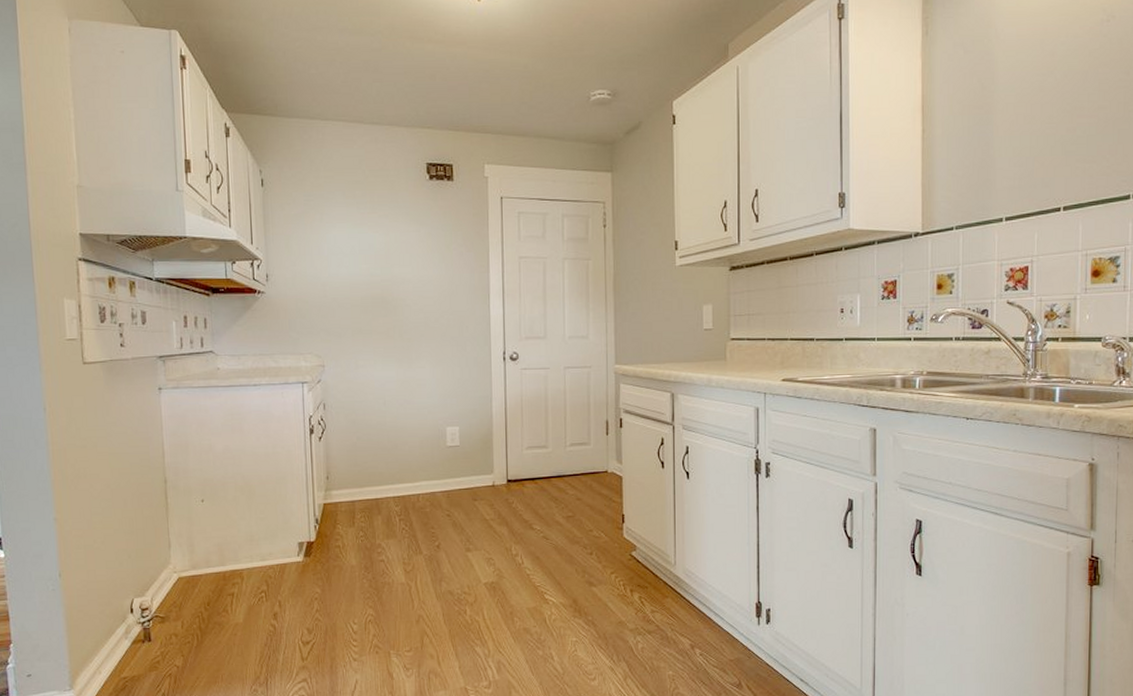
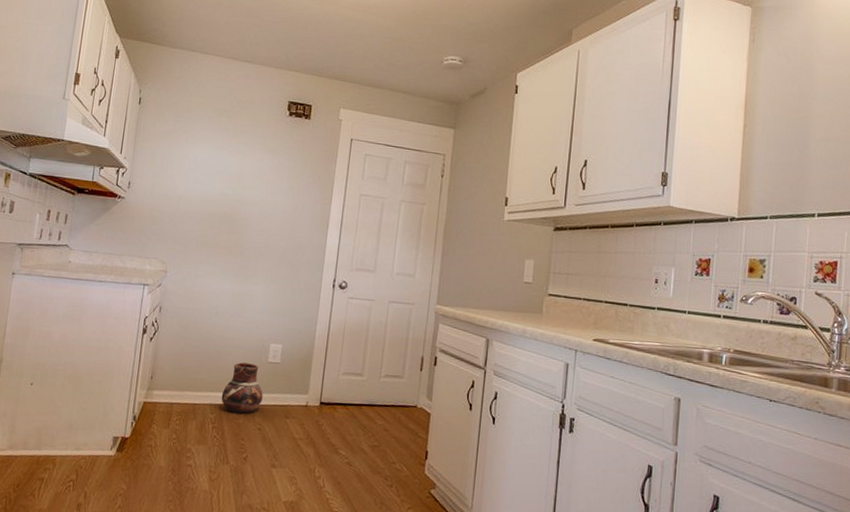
ceramic pot: none [403,449,447,502] -> present [221,362,263,414]

